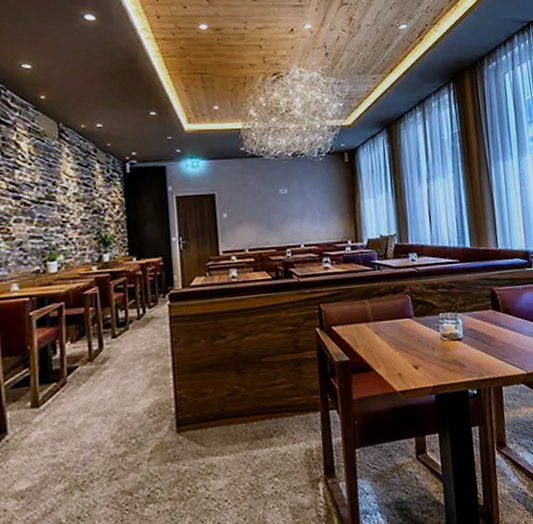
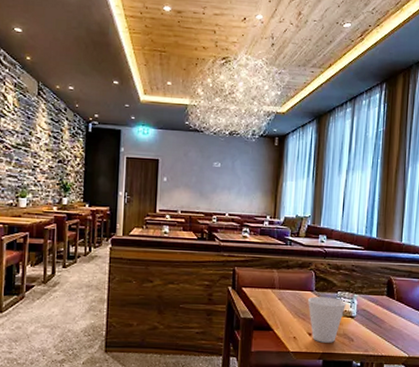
cup: none [408,321,450,375] -> present [308,296,346,343]

